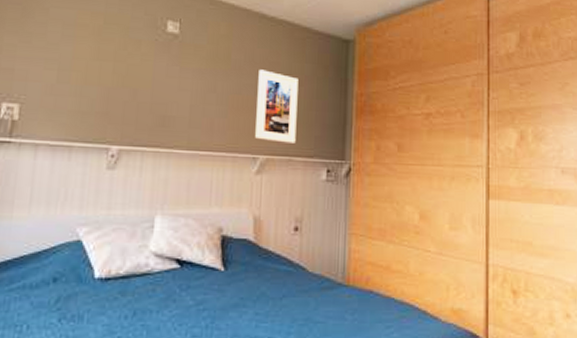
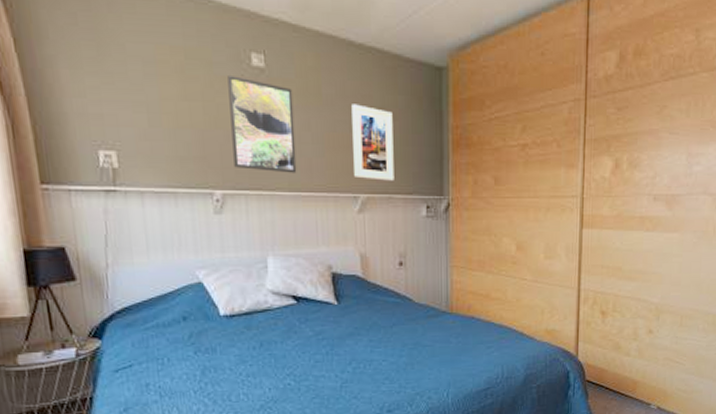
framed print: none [135,40,203,132] -> present [228,76,297,173]

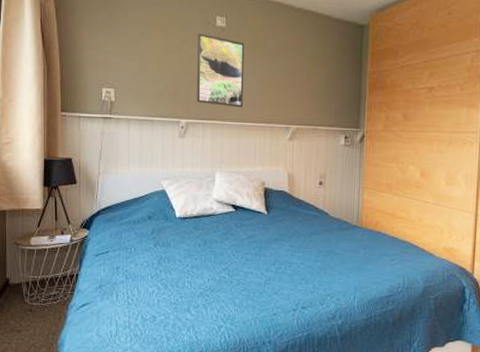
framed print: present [351,104,394,181] -> none [288,54,321,115]

